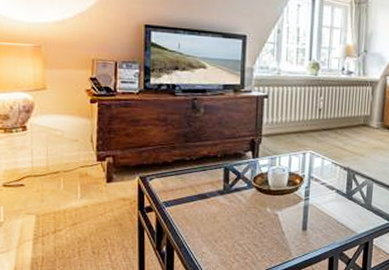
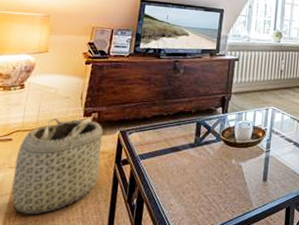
basket: none [31,163,123,259] -> present [11,118,103,214]

